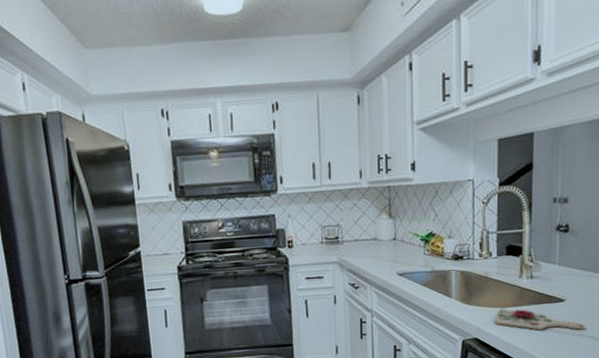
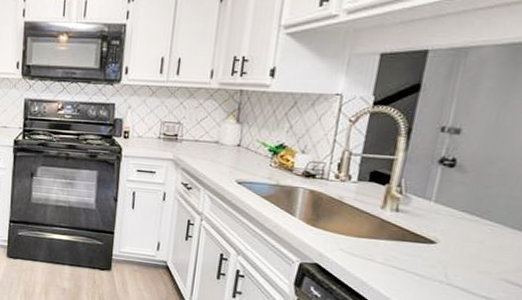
cutting board: present [495,307,584,330] -> none [342,236,457,279]

